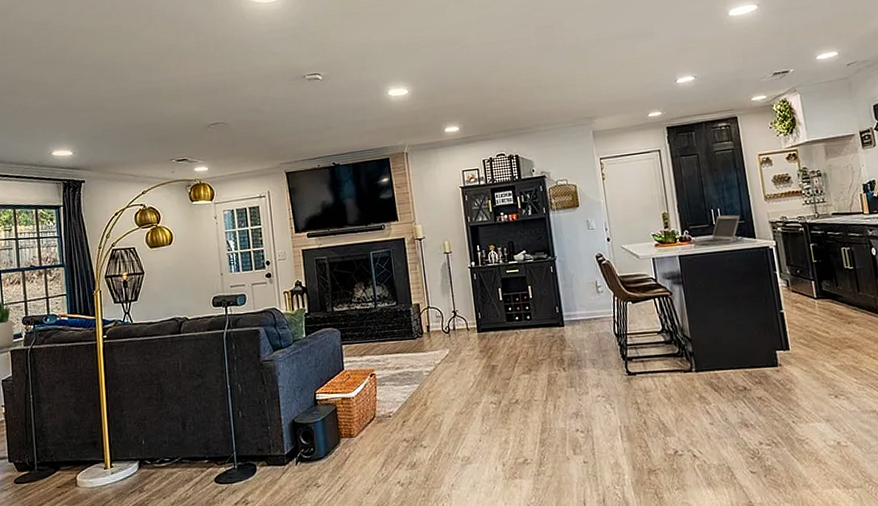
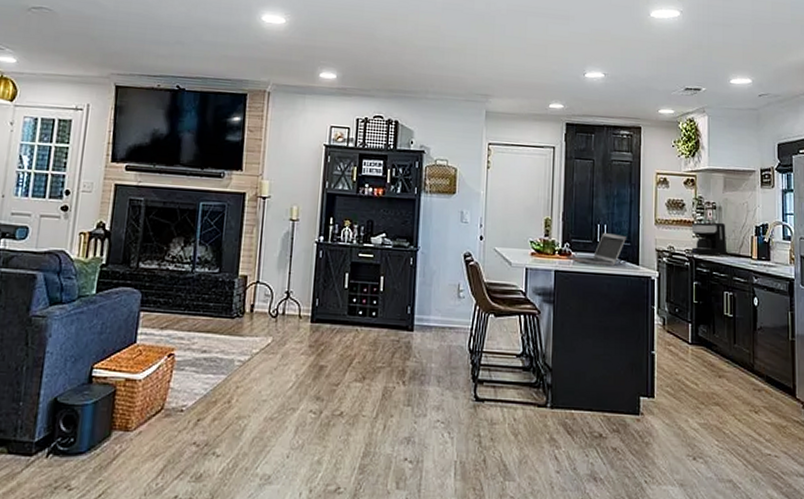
coffee maker: none [798,187,852,221] -> present [686,222,741,257]

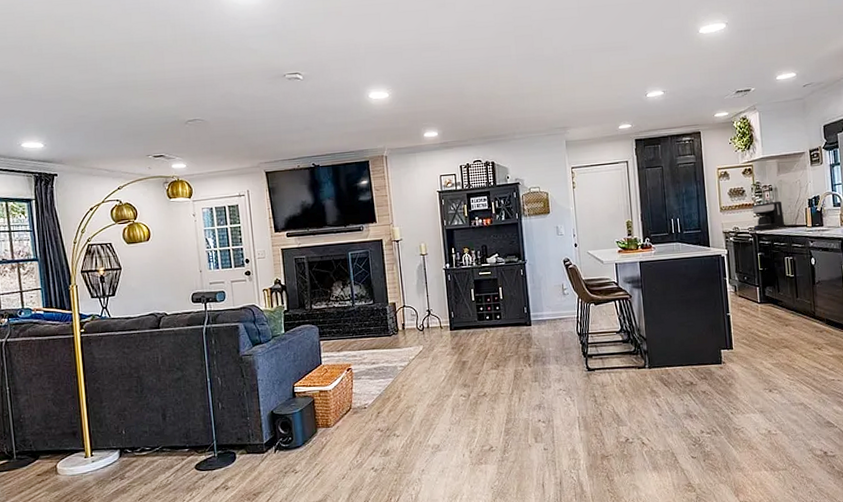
laptop: present [566,232,626,267] -> none [647,224,697,253]

